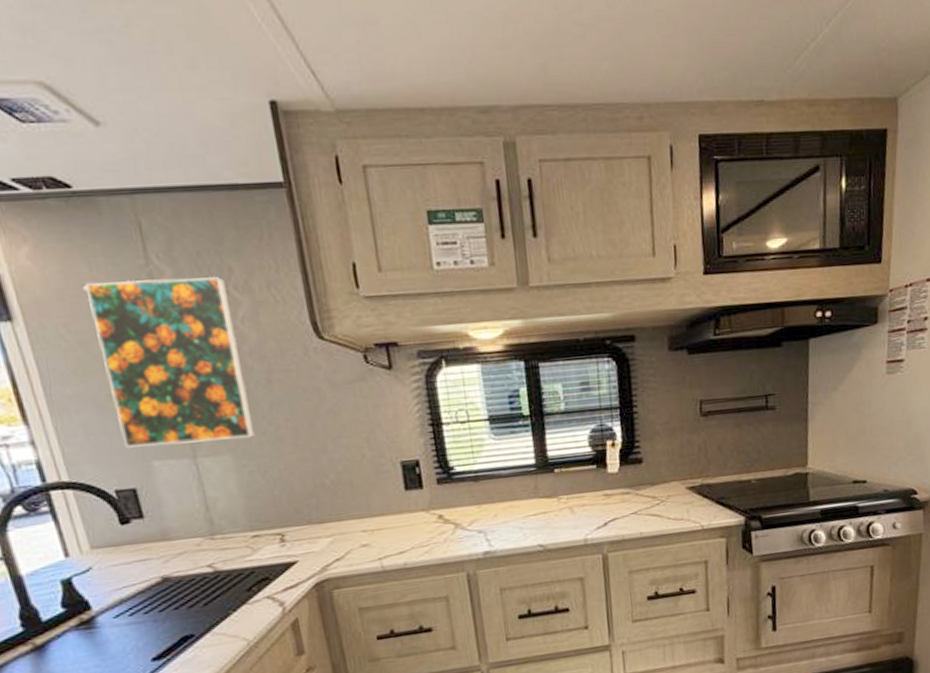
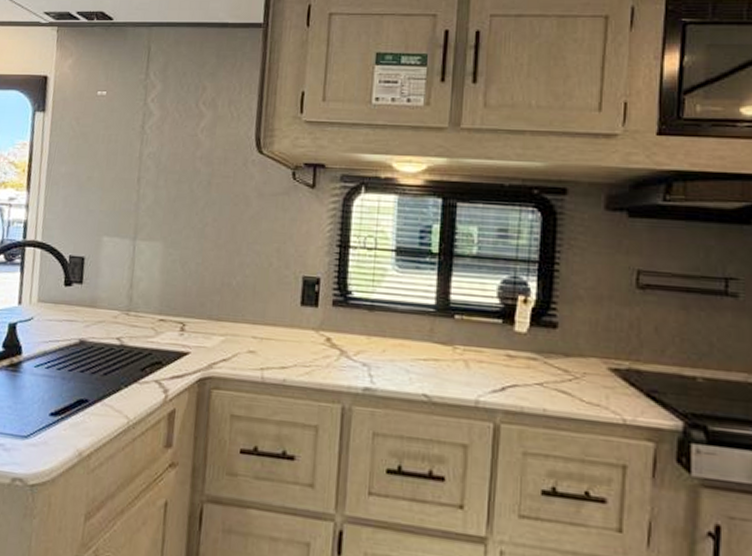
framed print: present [84,277,255,448] -> none [87,89,198,231]

